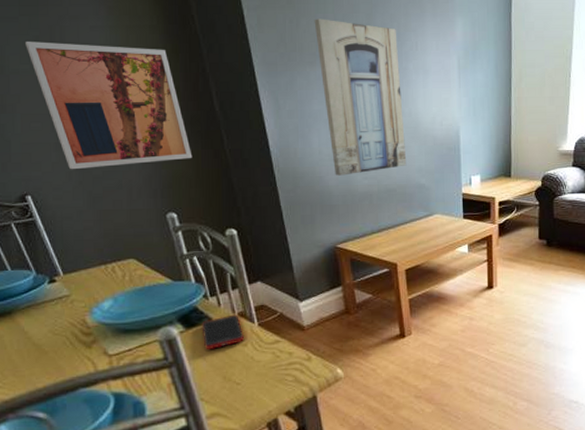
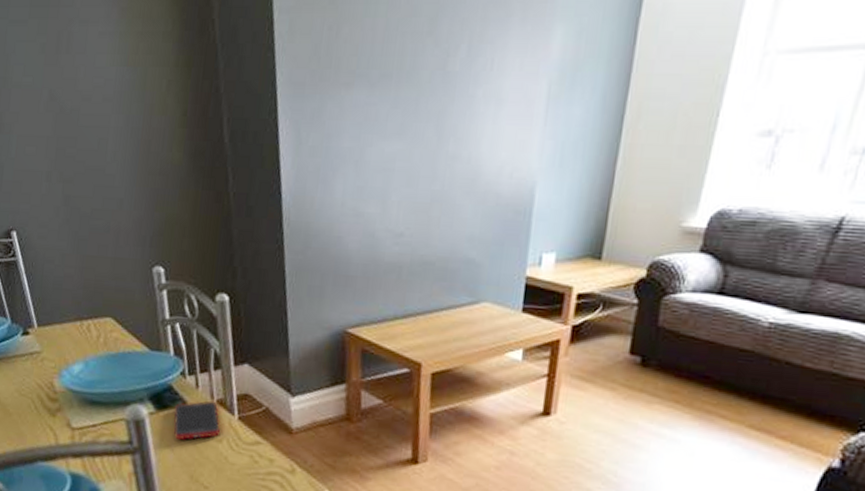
wall art: present [25,41,193,170] -> none [31,50,191,205]
wall art: present [314,19,407,176] -> none [357,24,467,238]

